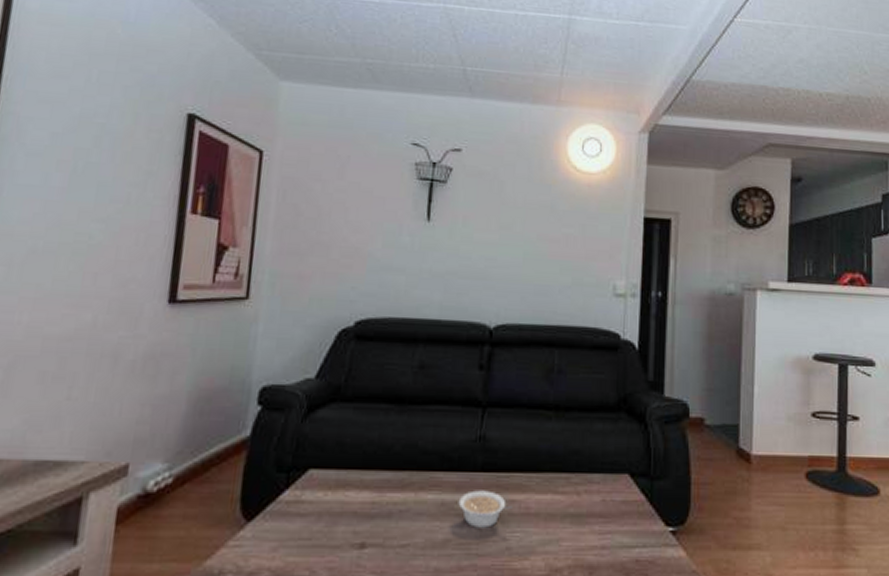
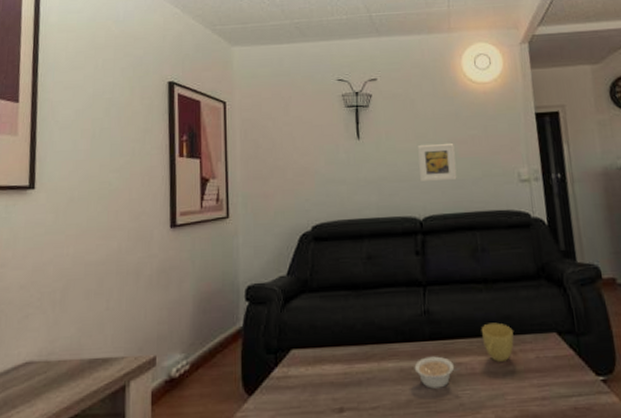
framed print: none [497,238,544,286] -> present [418,144,457,181]
cup: none [543,457,580,502] -> present [481,322,514,362]

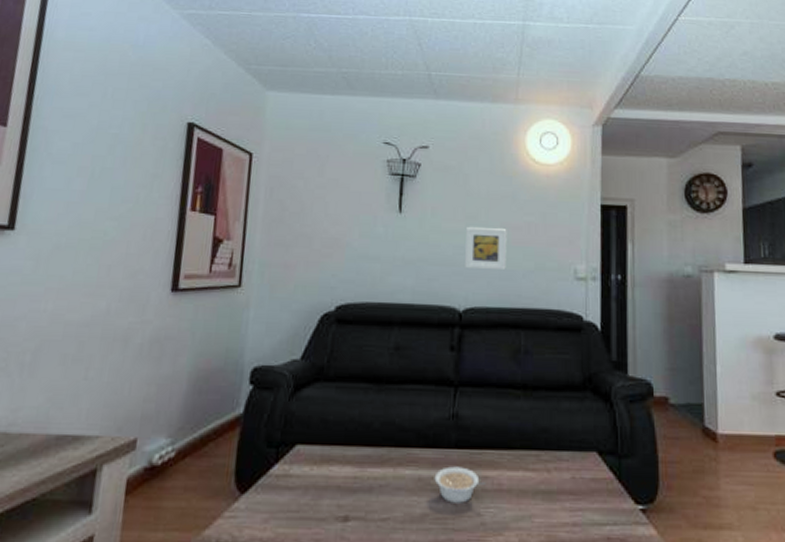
cup: present [481,322,514,362] -> none [513,435,549,479]

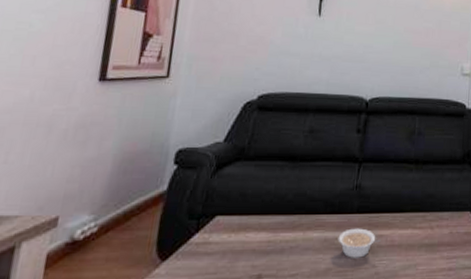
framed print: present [465,227,507,271] -> none [373,30,409,67]

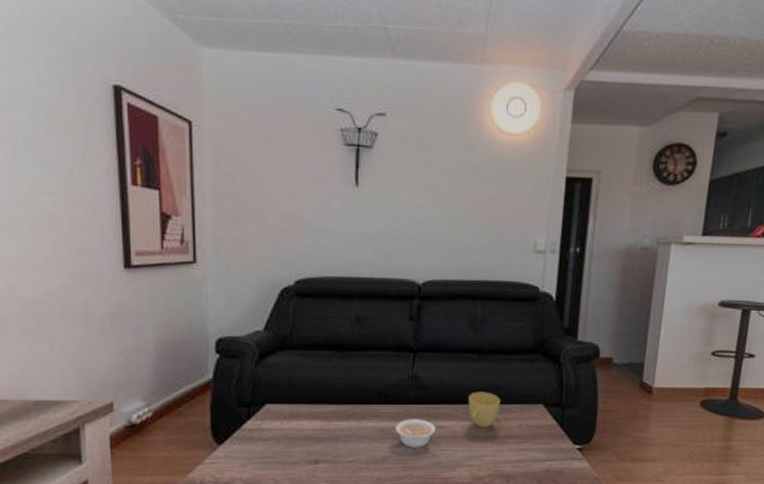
cup: none [405,200,434,235] -> present [468,392,500,427]

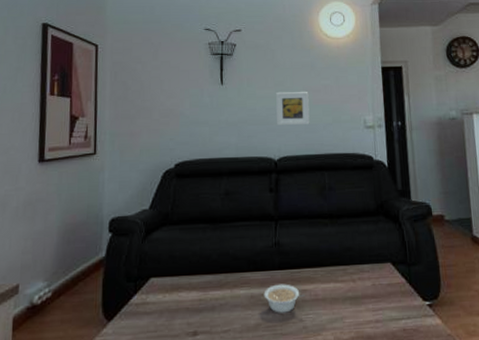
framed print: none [424,201,468,245] -> present [276,92,310,125]
cup: present [468,392,500,427] -> none [325,254,354,289]

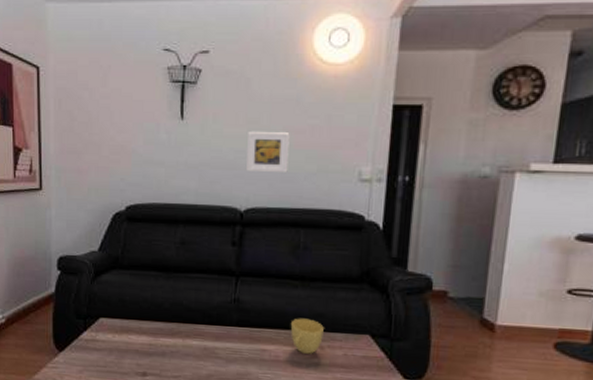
legume: present [263,284,305,313] -> none [218,340,264,369]
cup: none [325,254,354,289] -> present [290,318,324,354]

